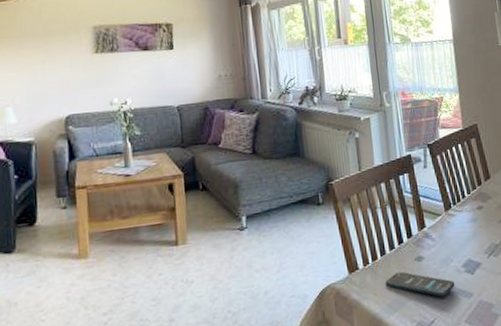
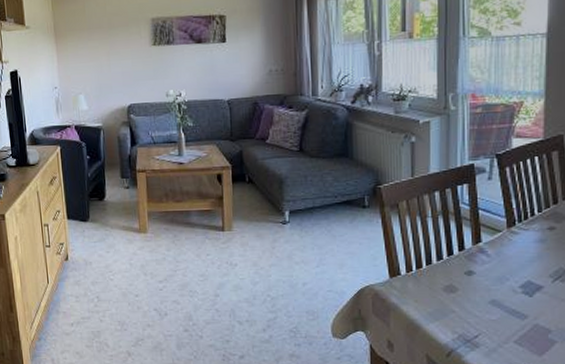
smartphone: present [385,271,455,297] -> none [428,283,508,314]

